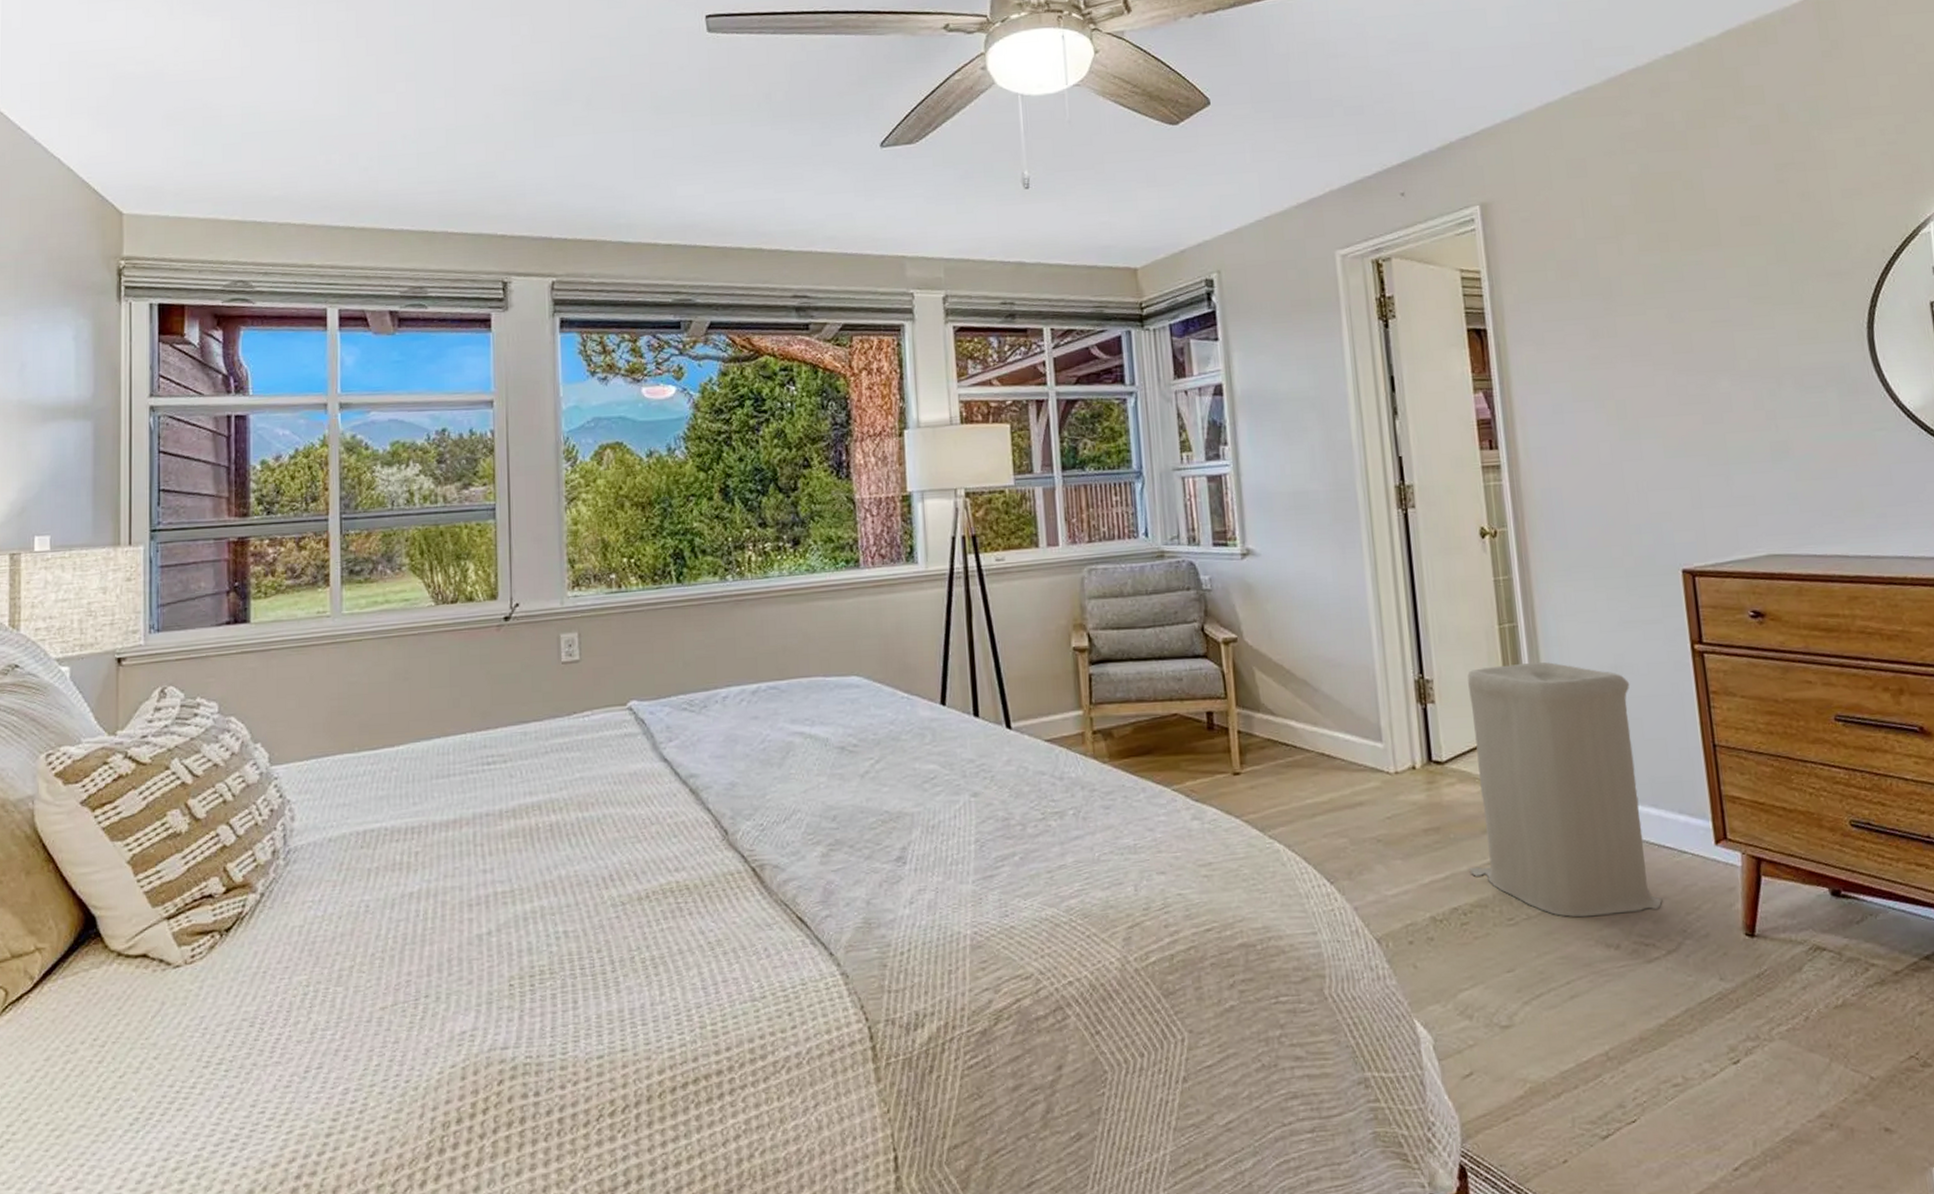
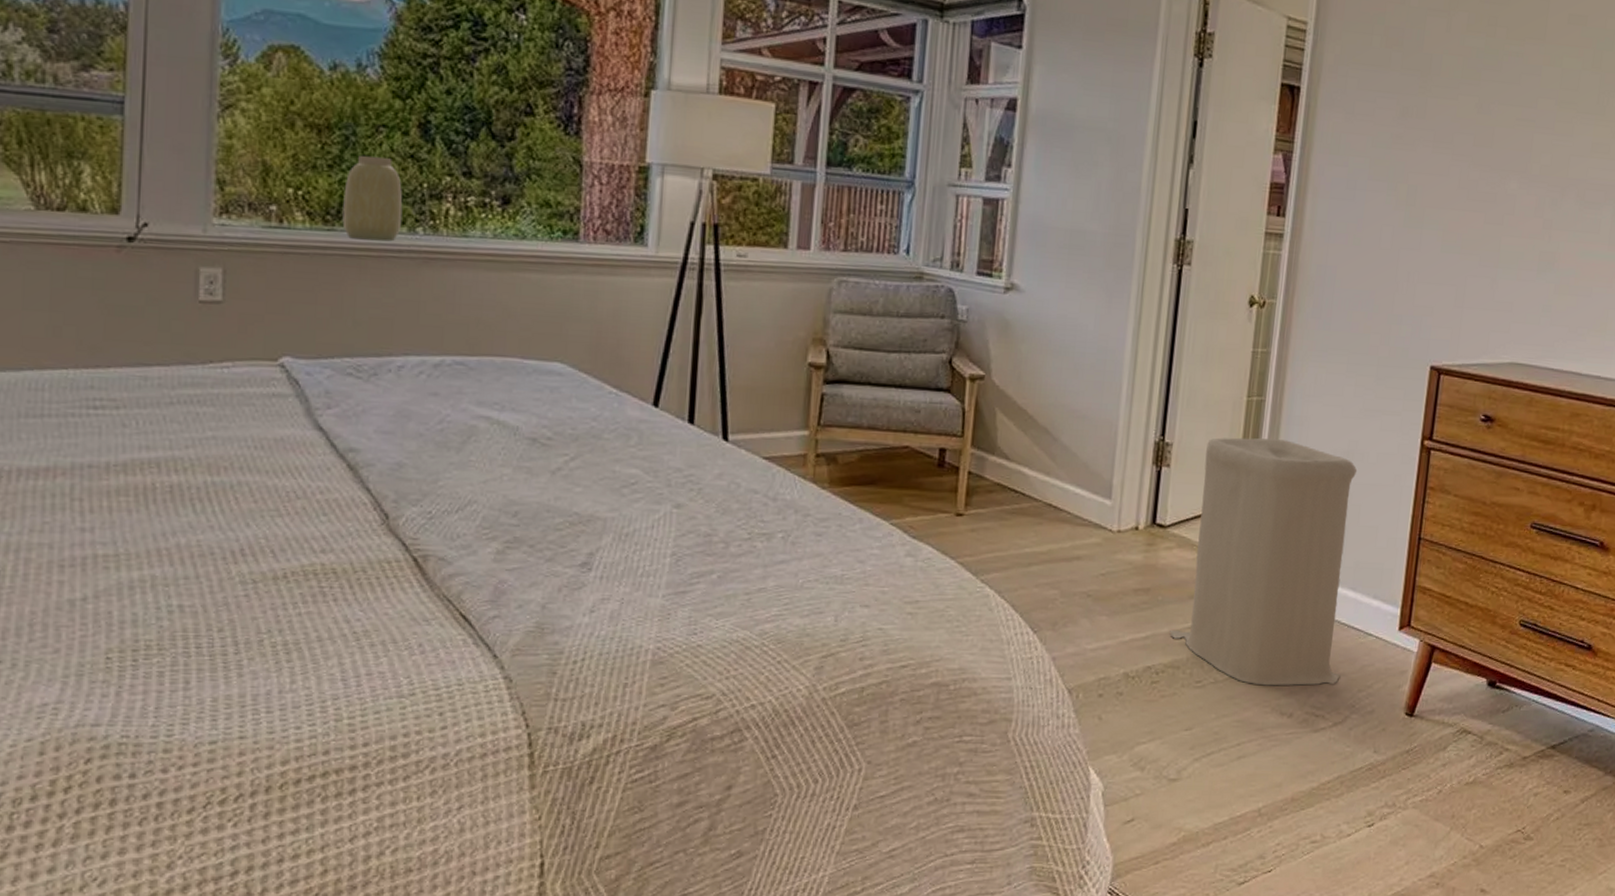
vase: none [666,521,715,593] -> present [342,155,403,242]

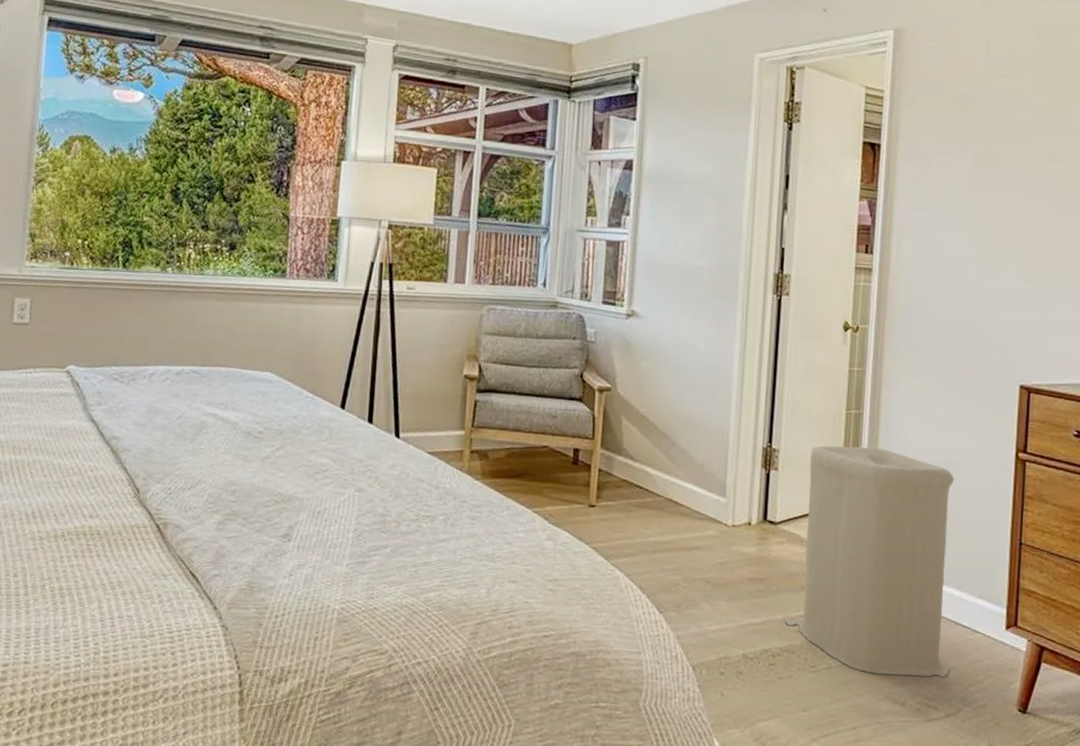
vase: present [342,155,403,242] -> none [115,214,158,279]

